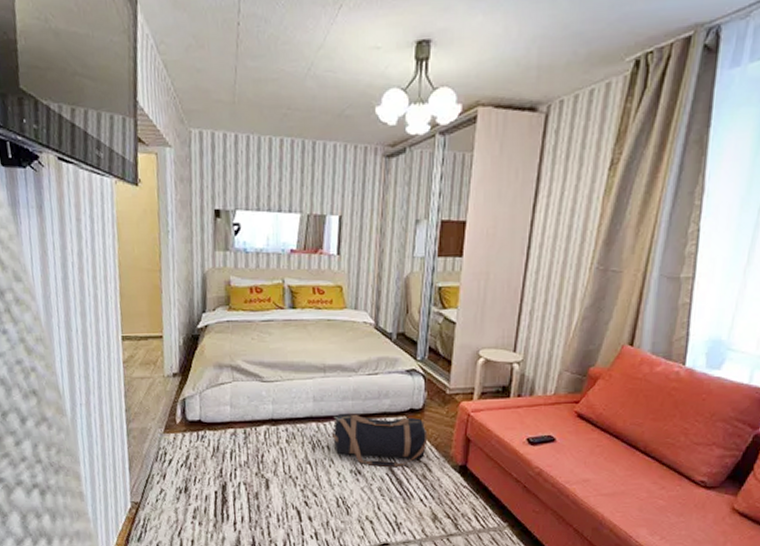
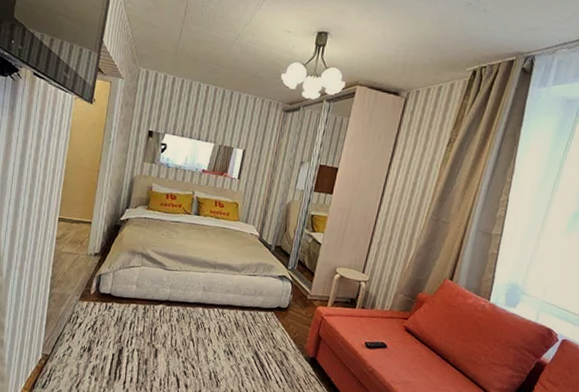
duffel bag: present [331,414,428,468] -> none [213,303,289,353]

